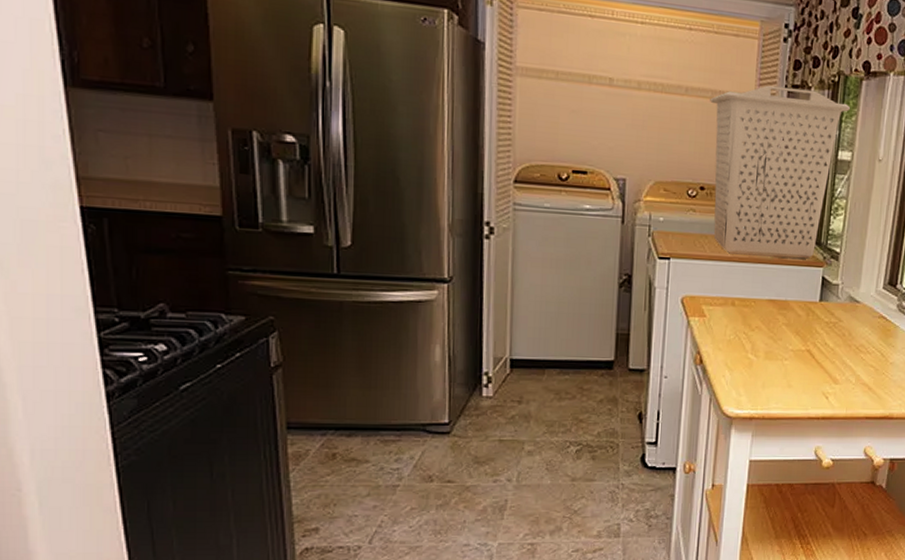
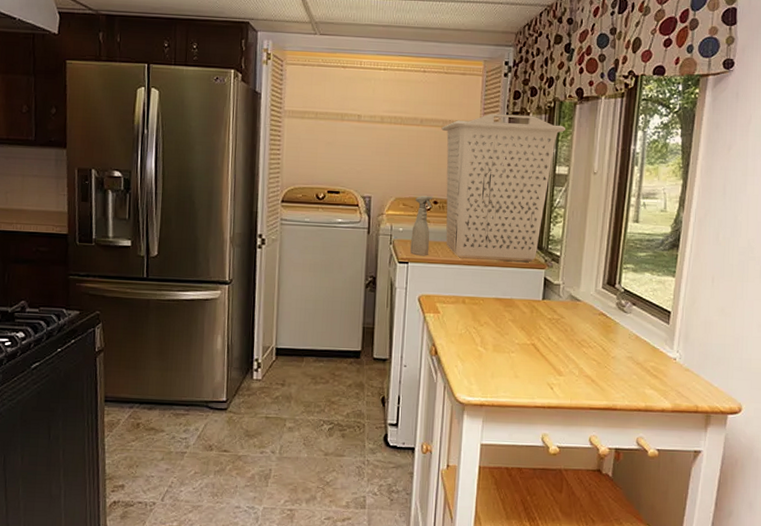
spray bottle: none [672,180,700,251] -> present [410,196,433,256]

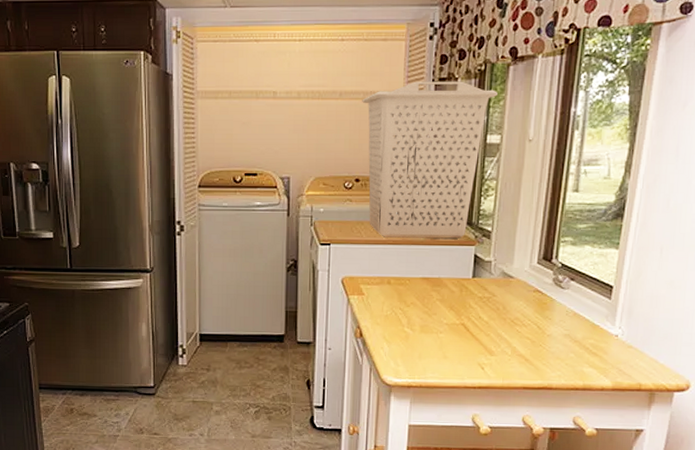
spray bottle: present [410,196,433,256] -> none [332,174,355,237]

